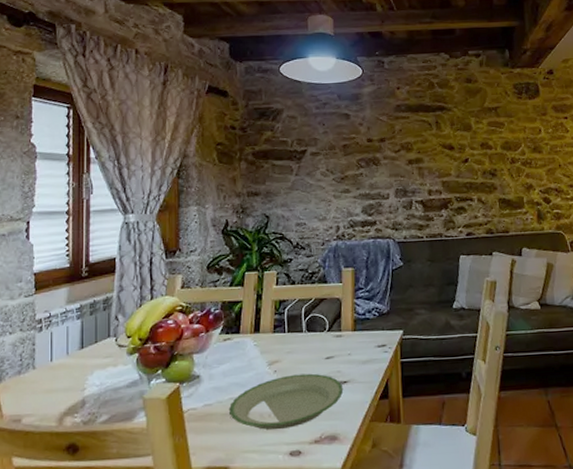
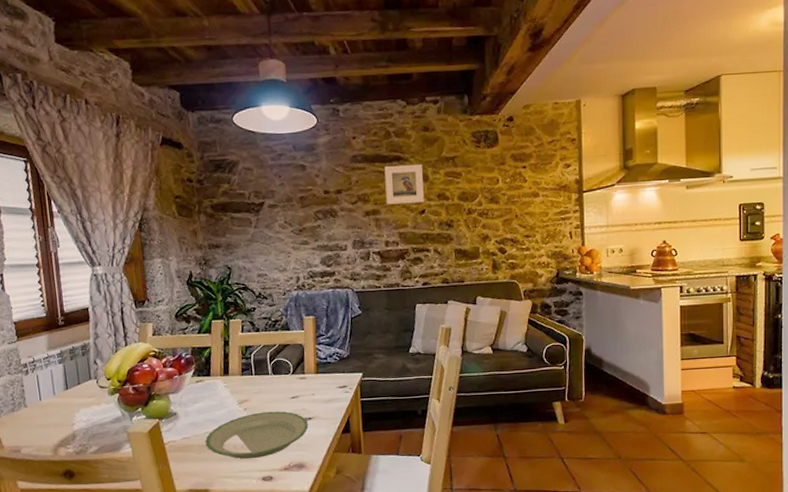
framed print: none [428,113,467,154] -> present [384,163,424,205]

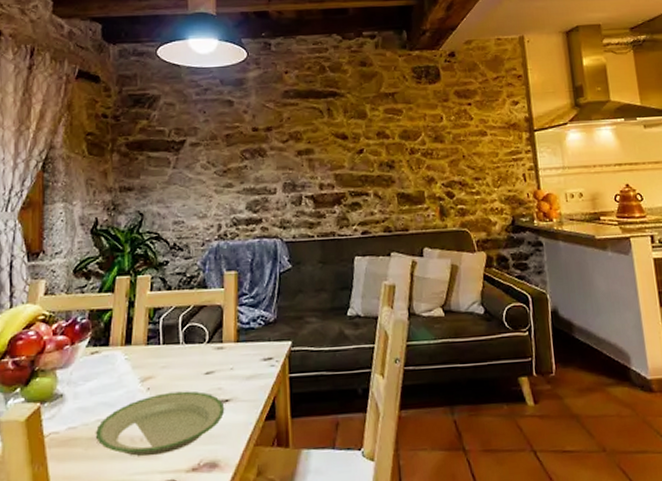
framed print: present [384,163,424,205] -> none [319,99,362,144]

